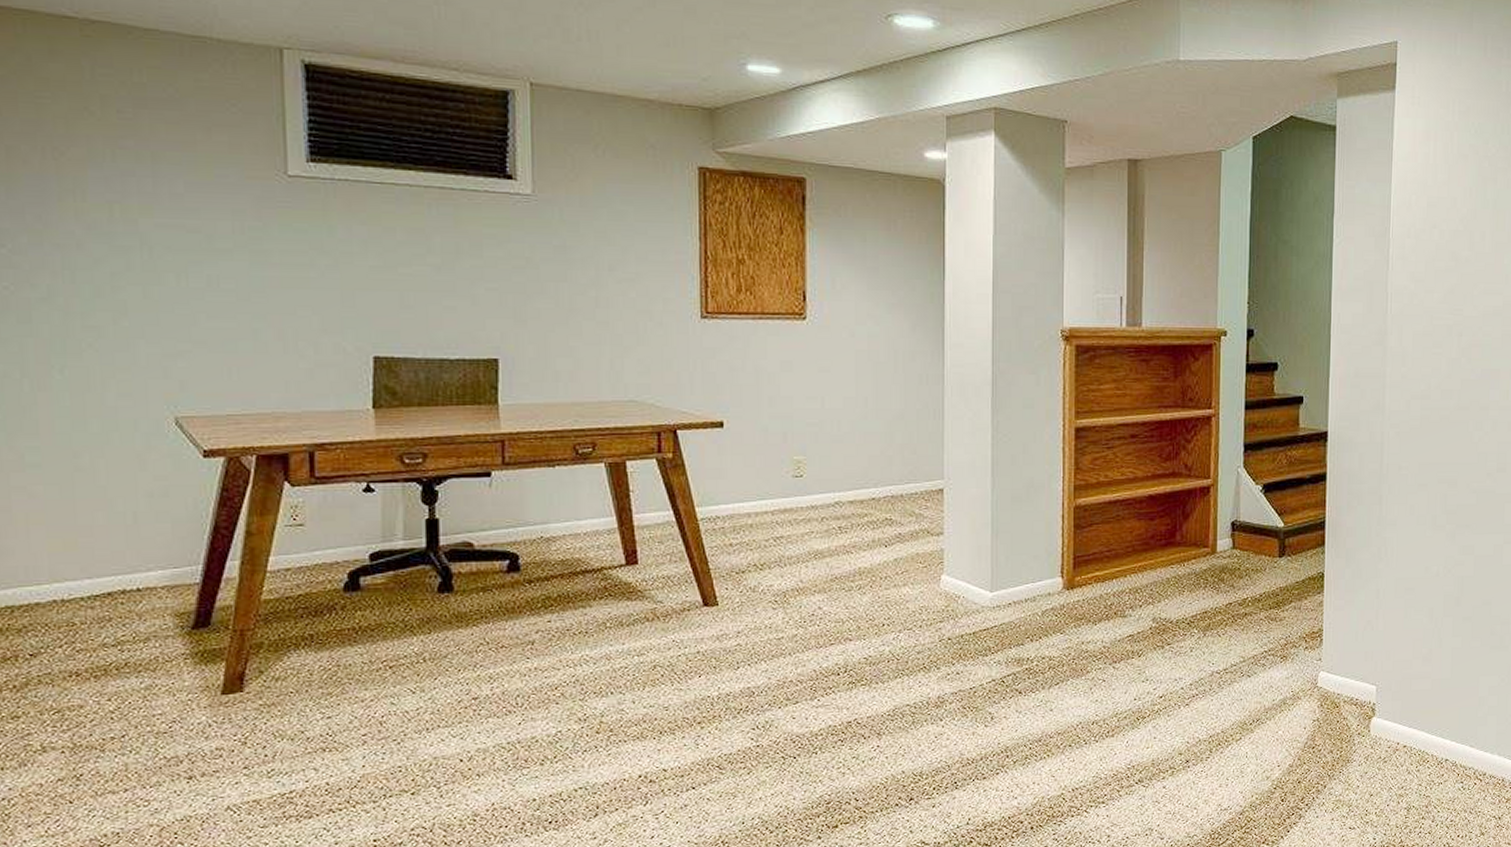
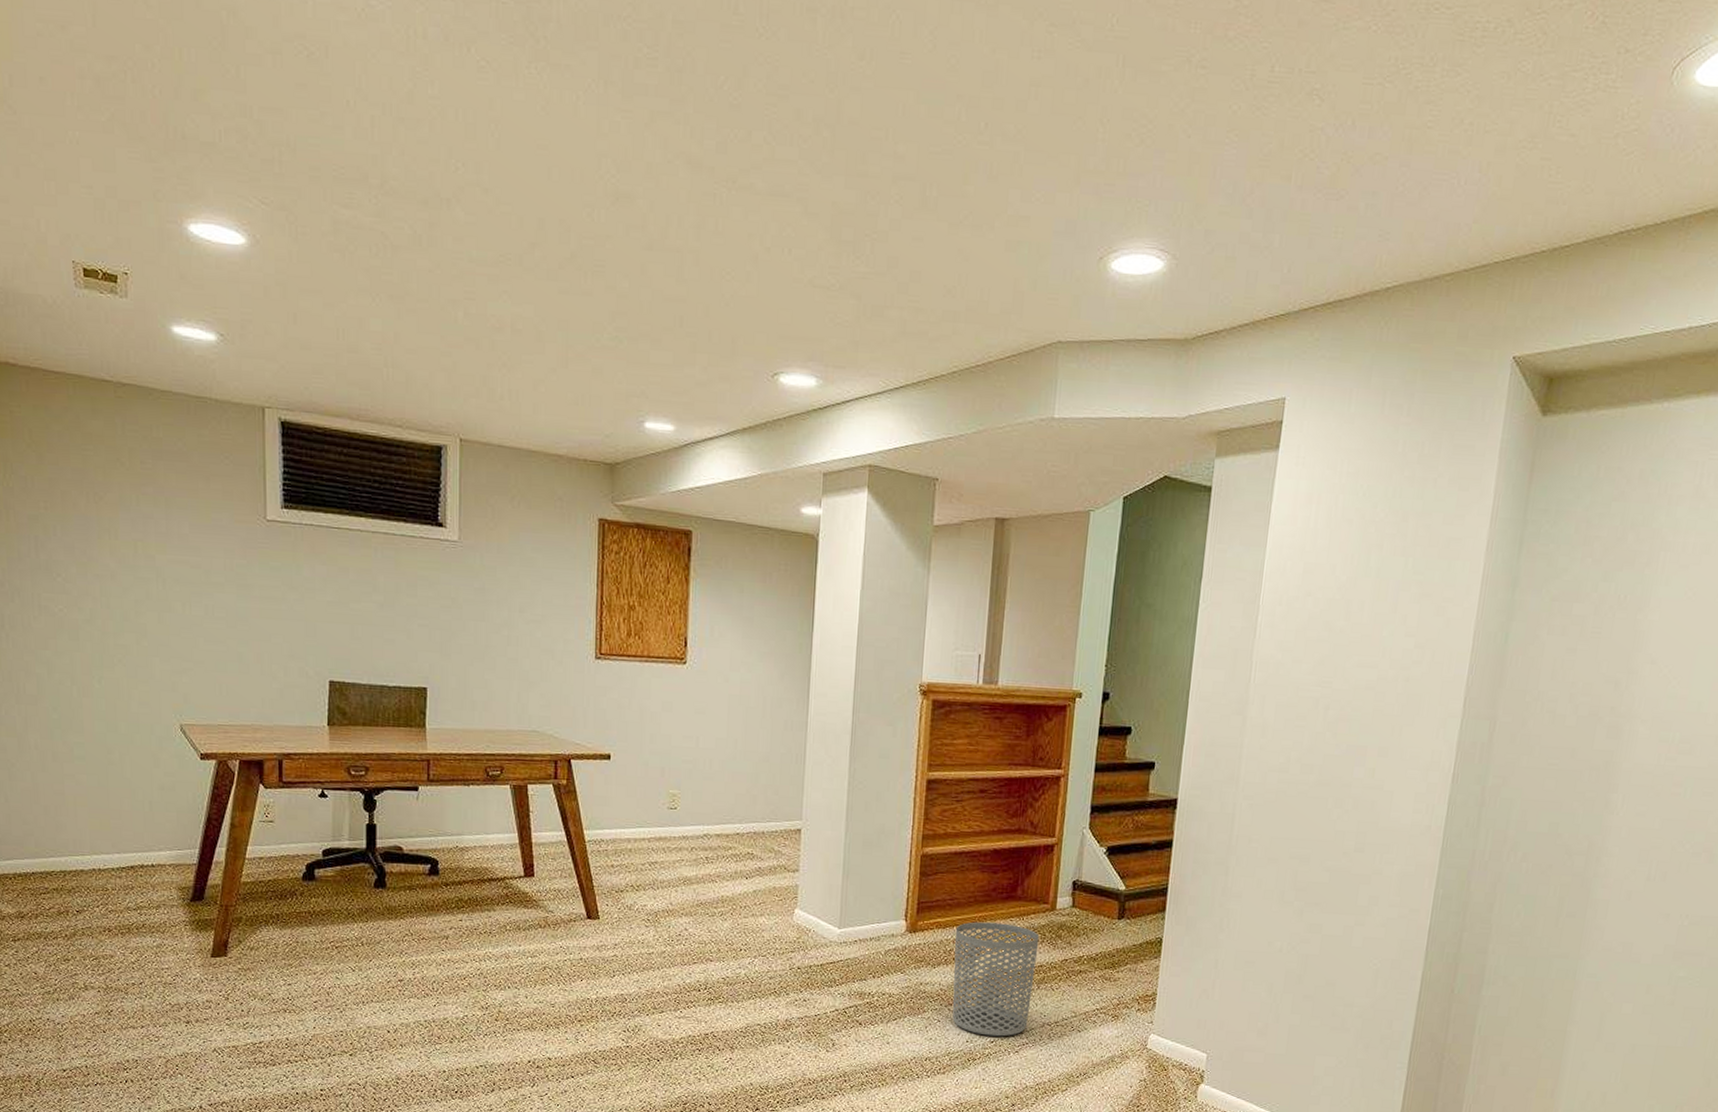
waste bin: none [1115,571,1202,691] -> present [952,921,1040,1037]

